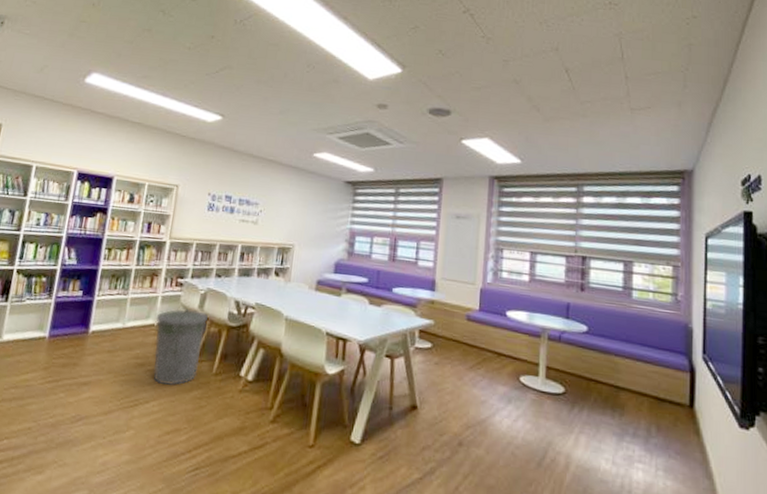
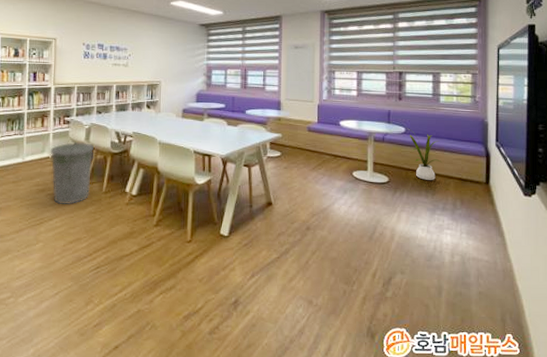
house plant: none [588,326,633,396] -> present [406,128,442,180]

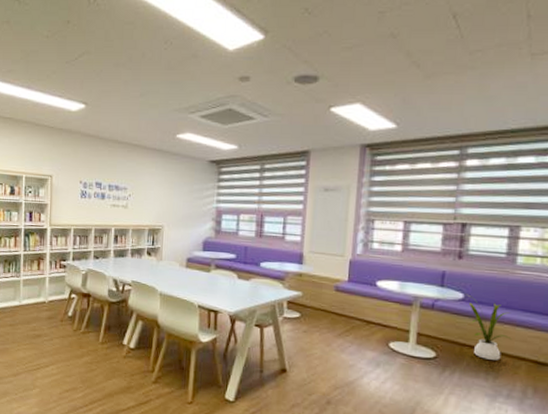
trash can: present [50,141,95,205] -> none [46,287,91,353]

